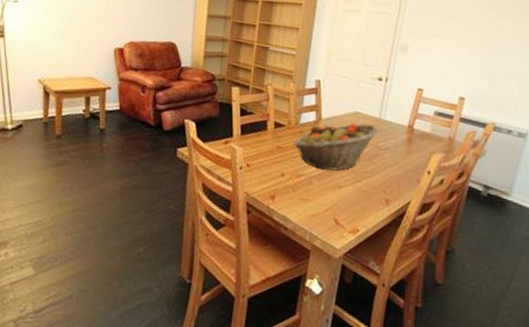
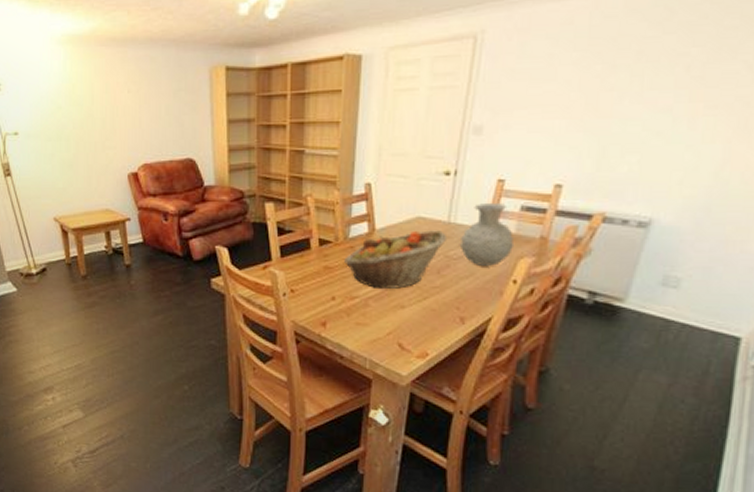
vase: none [387,105,429,158] -> present [459,202,515,266]

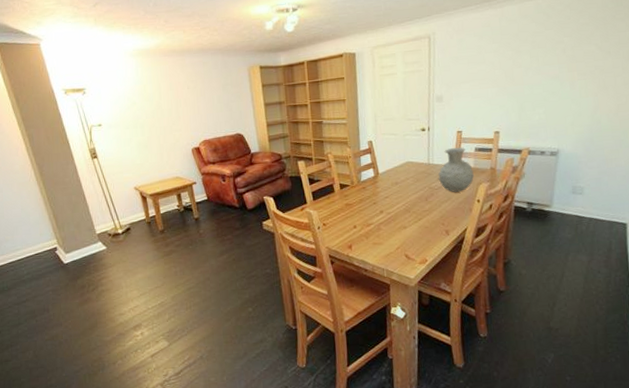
fruit basket: present [344,230,448,289] -> none [359,170,430,216]

